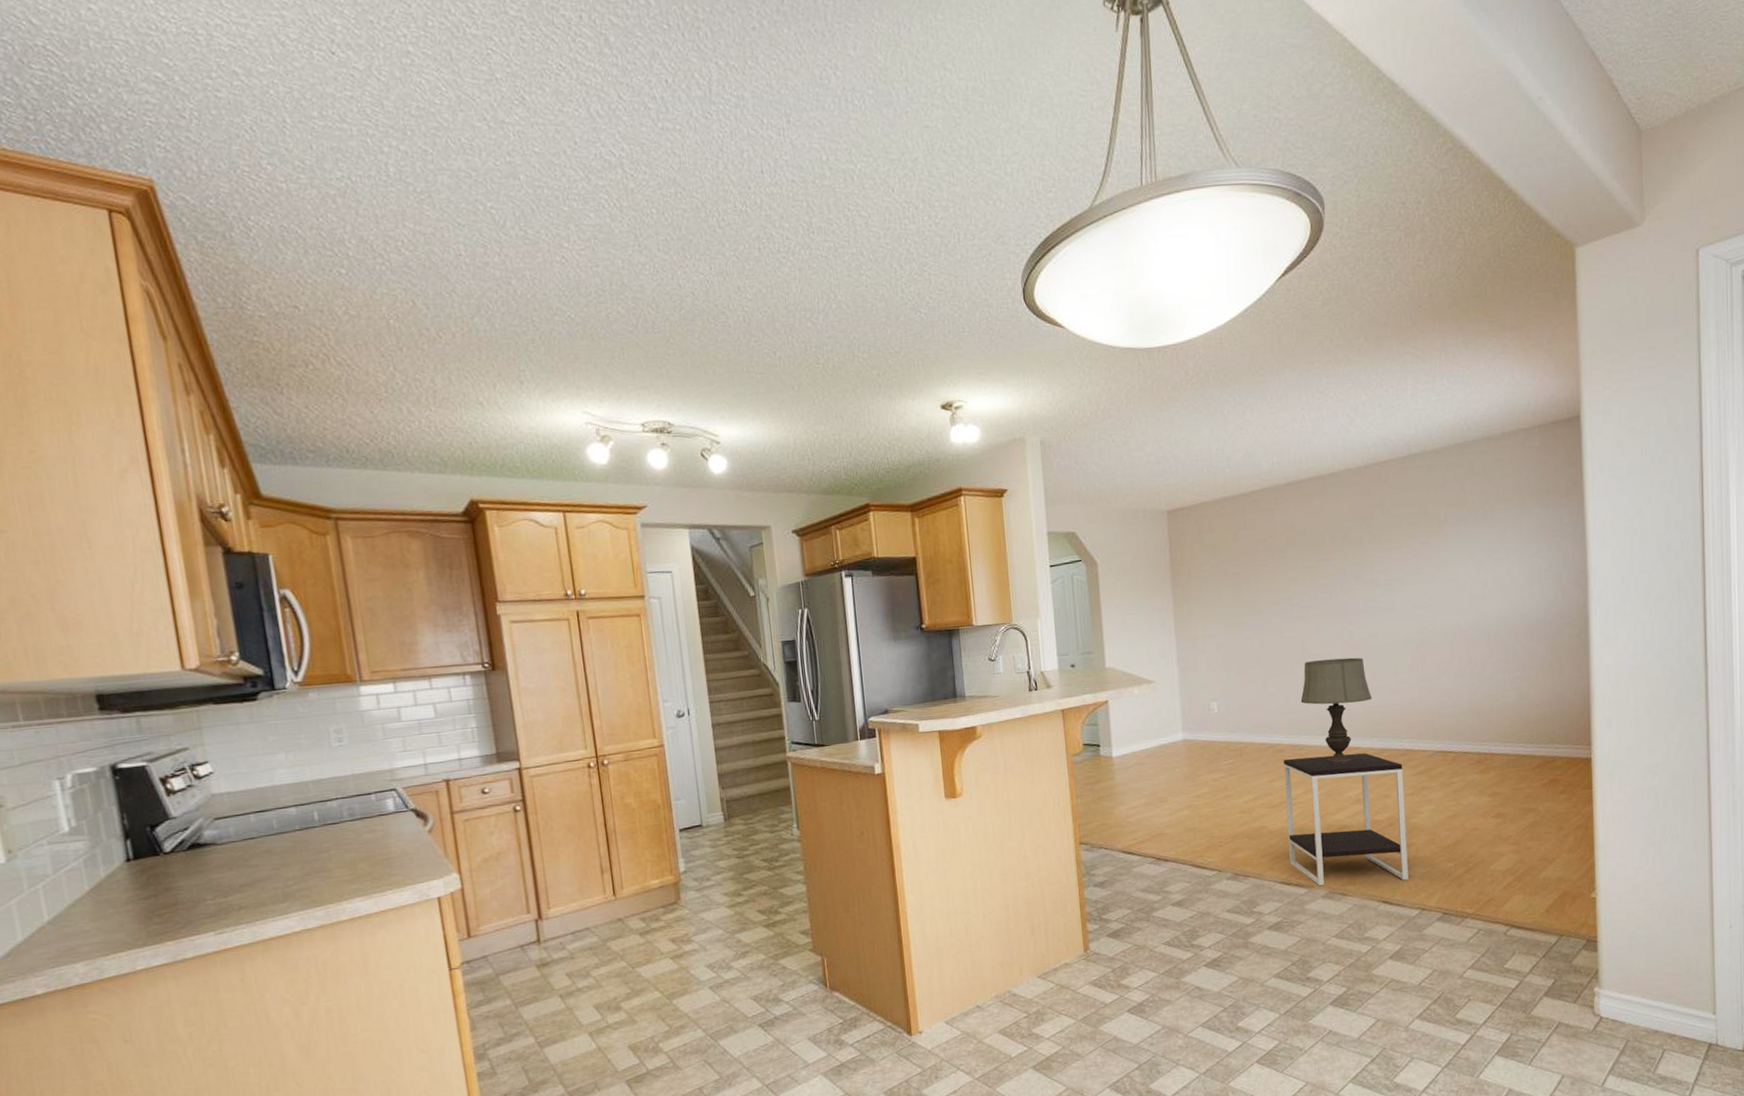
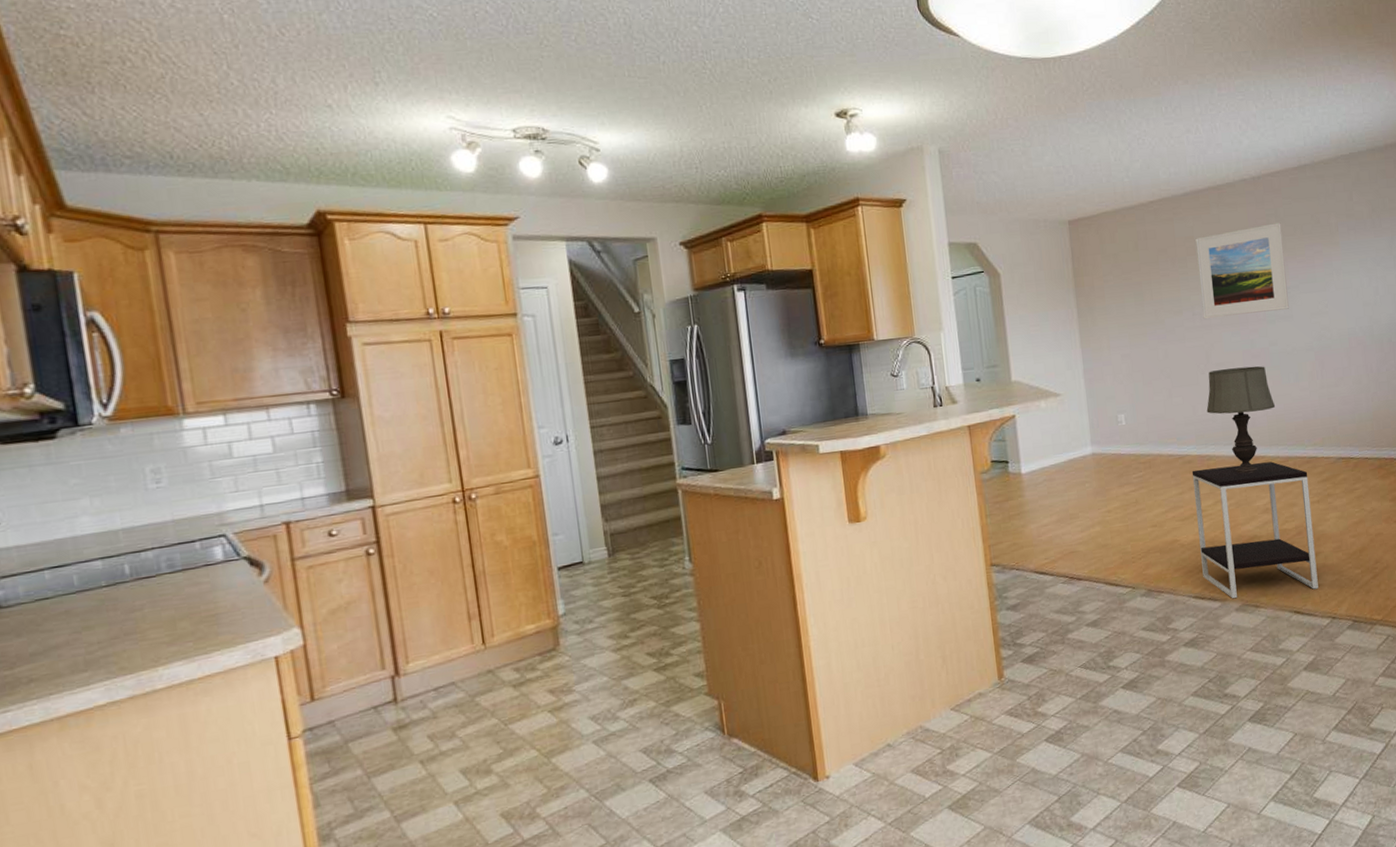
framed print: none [1296,513,1391,610] -> present [1195,222,1289,320]

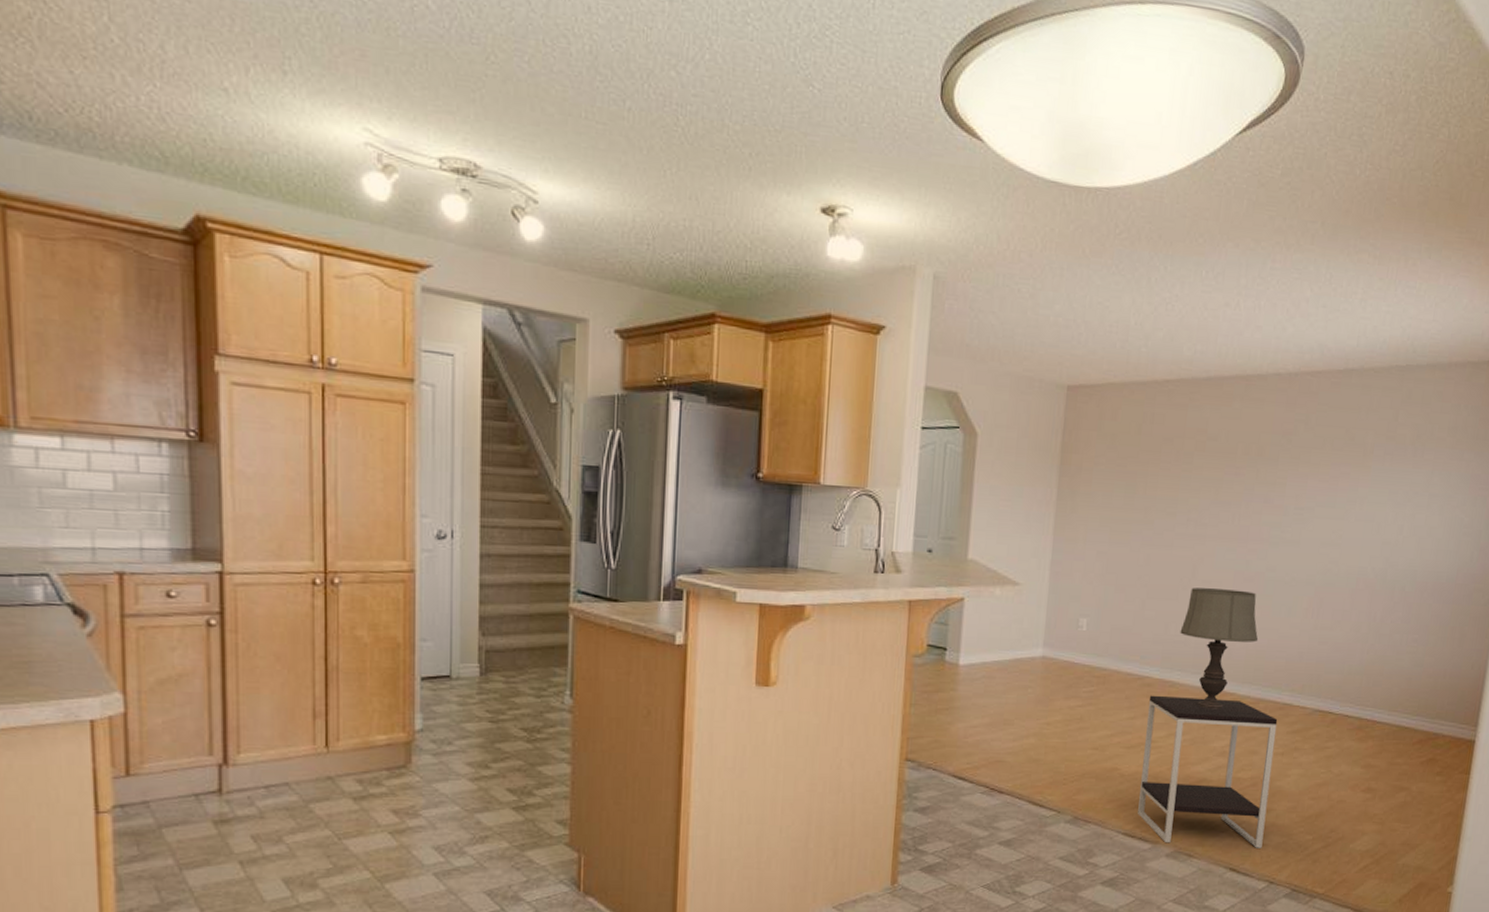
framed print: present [1195,222,1289,320] -> none [1198,430,1310,533]

